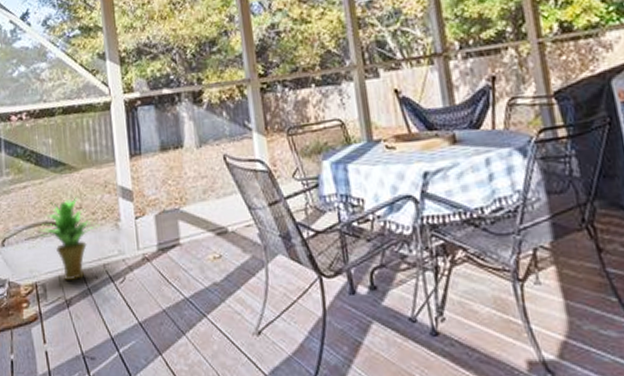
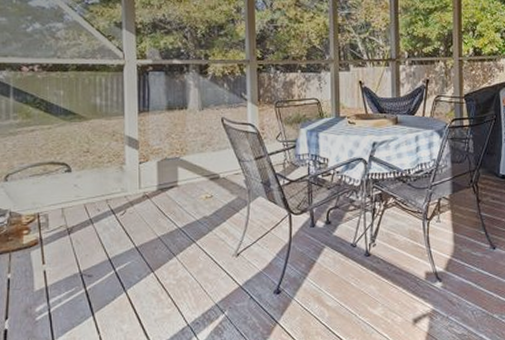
potted plant: present [38,197,100,281] -> none [44,142,106,213]

